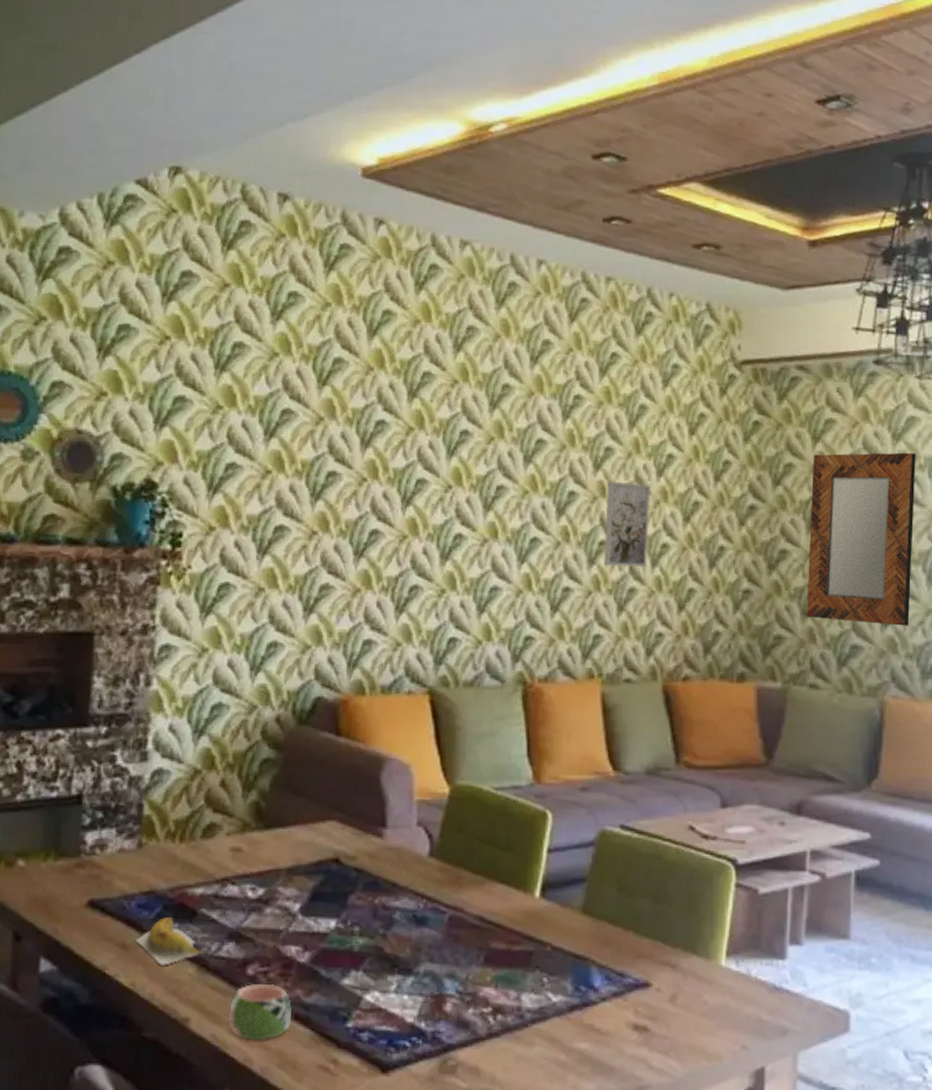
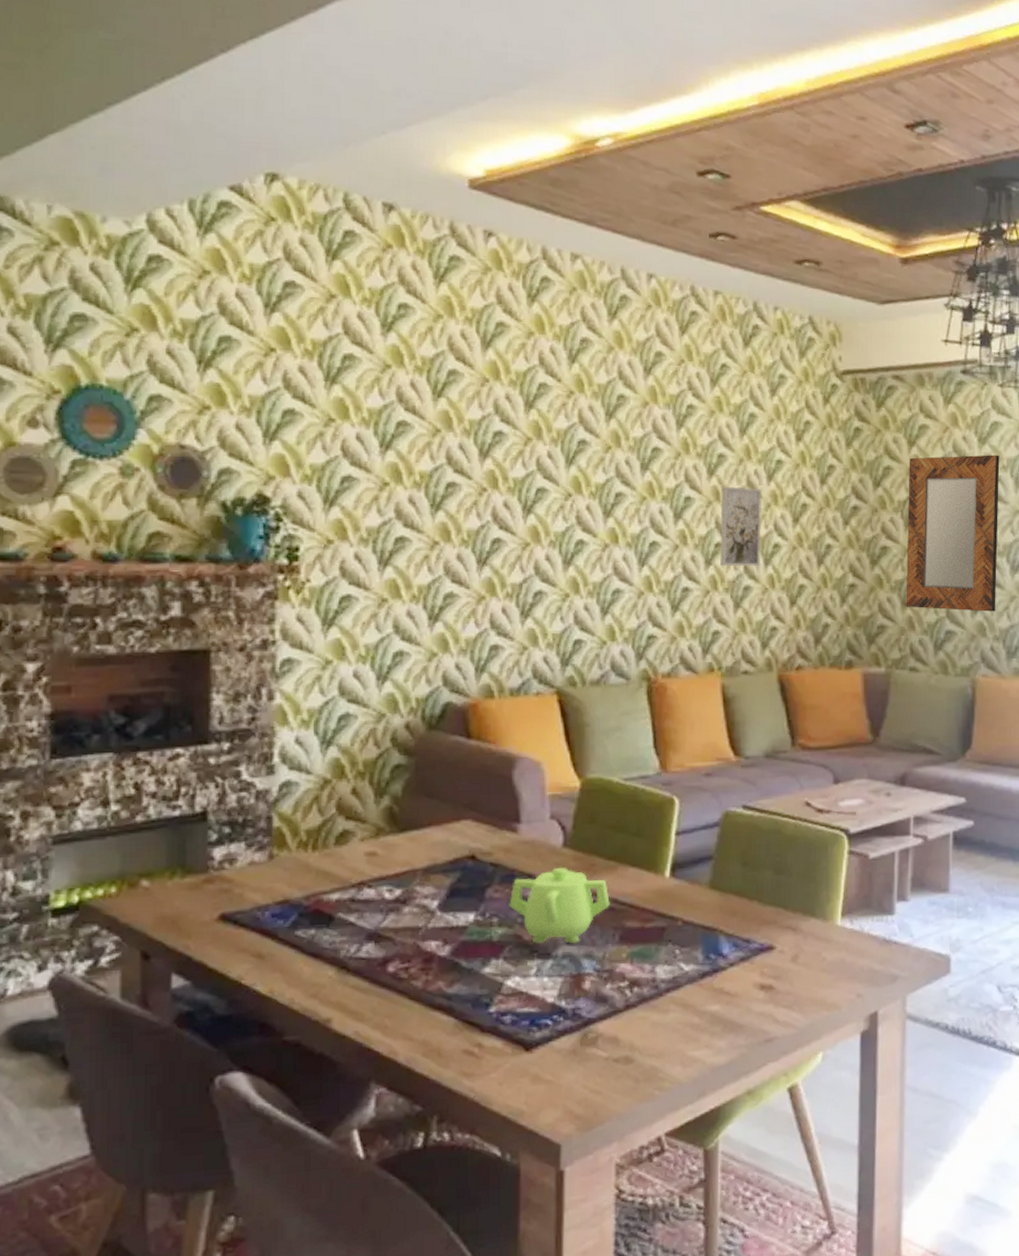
banana: present [134,917,208,965] -> none [270,924,347,971]
mug: present [227,984,292,1040] -> none [370,979,435,1033]
teapot: none [371,879,476,961] -> present [509,868,610,944]

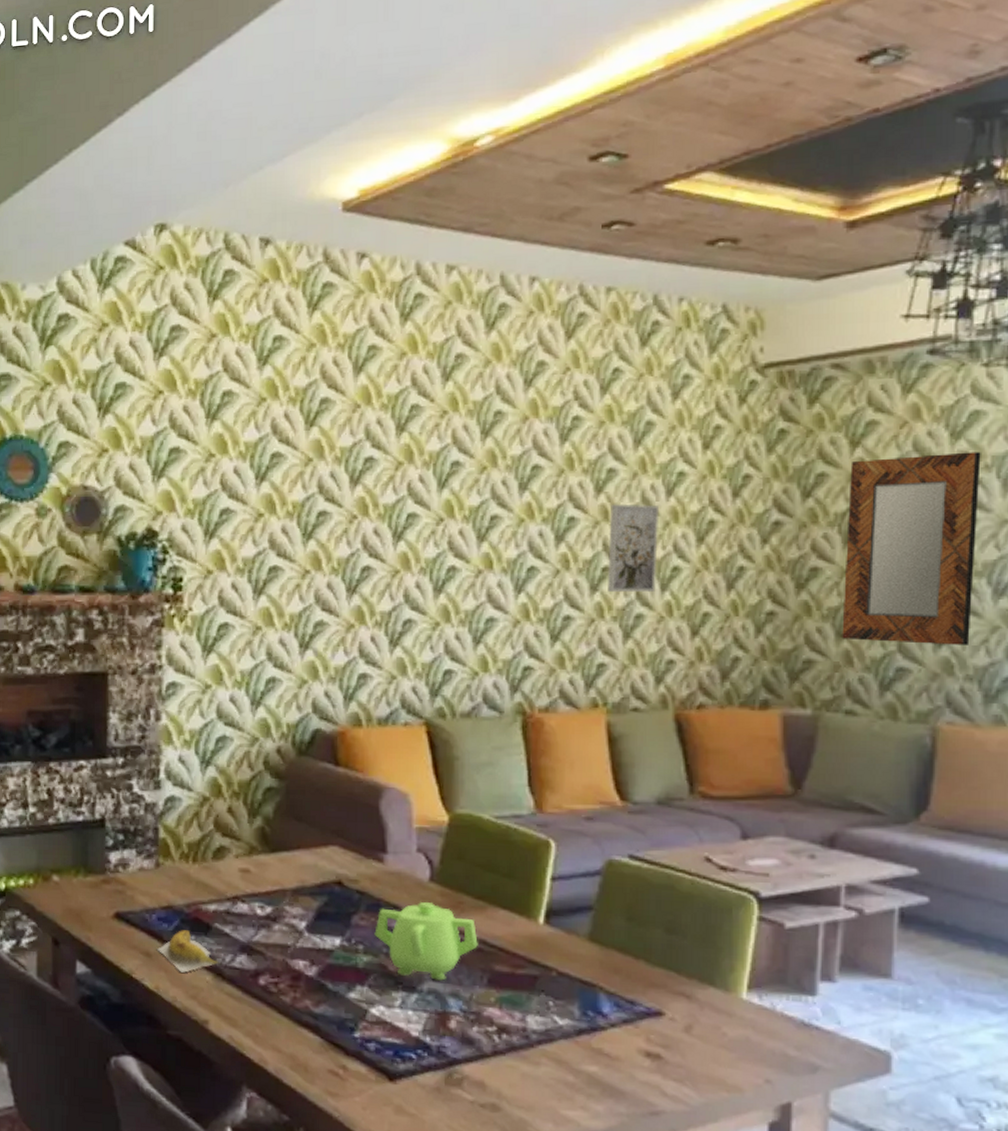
banana: none [270,924,347,971] -> present [156,930,223,973]

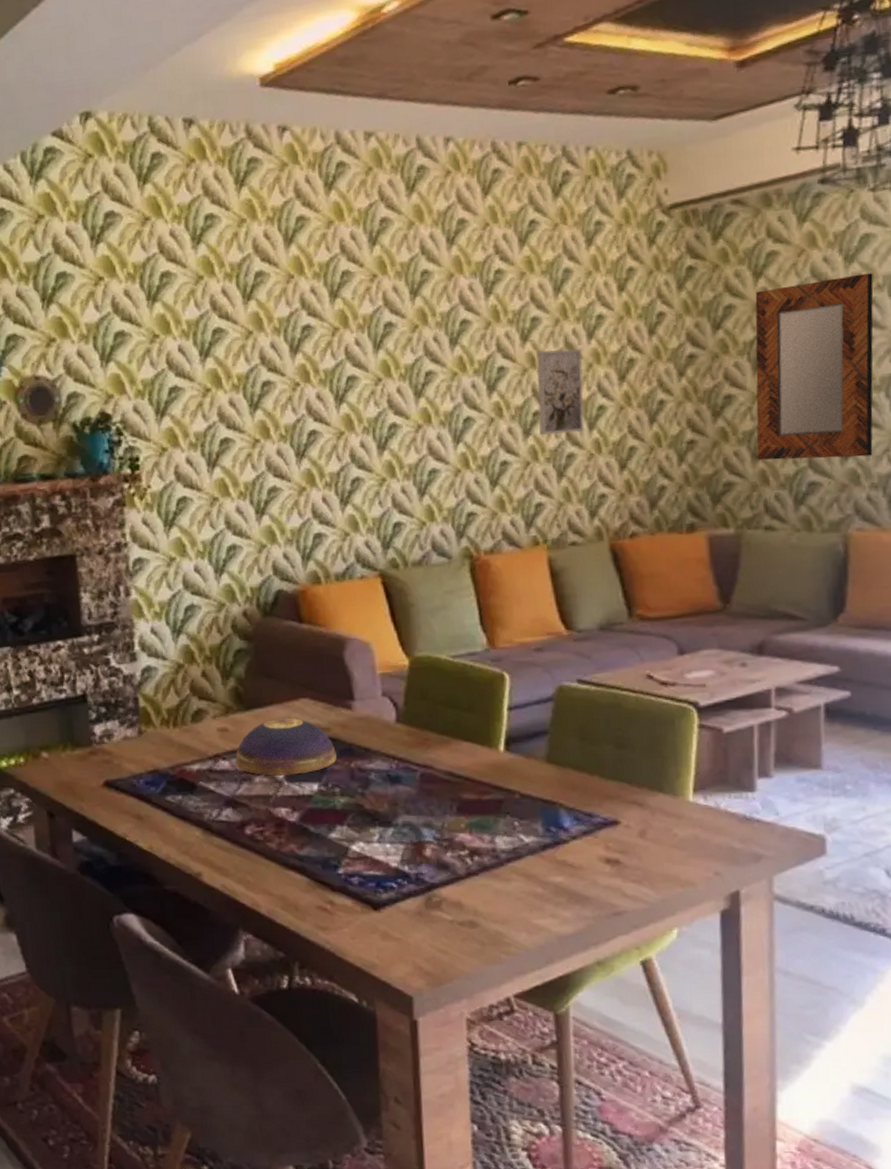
banana: present [156,930,223,973] -> none [146,791,210,831]
decorative bowl: none [254,864,363,926] -> present [235,717,337,776]
teapot: present [374,902,478,981] -> none [349,742,446,814]

